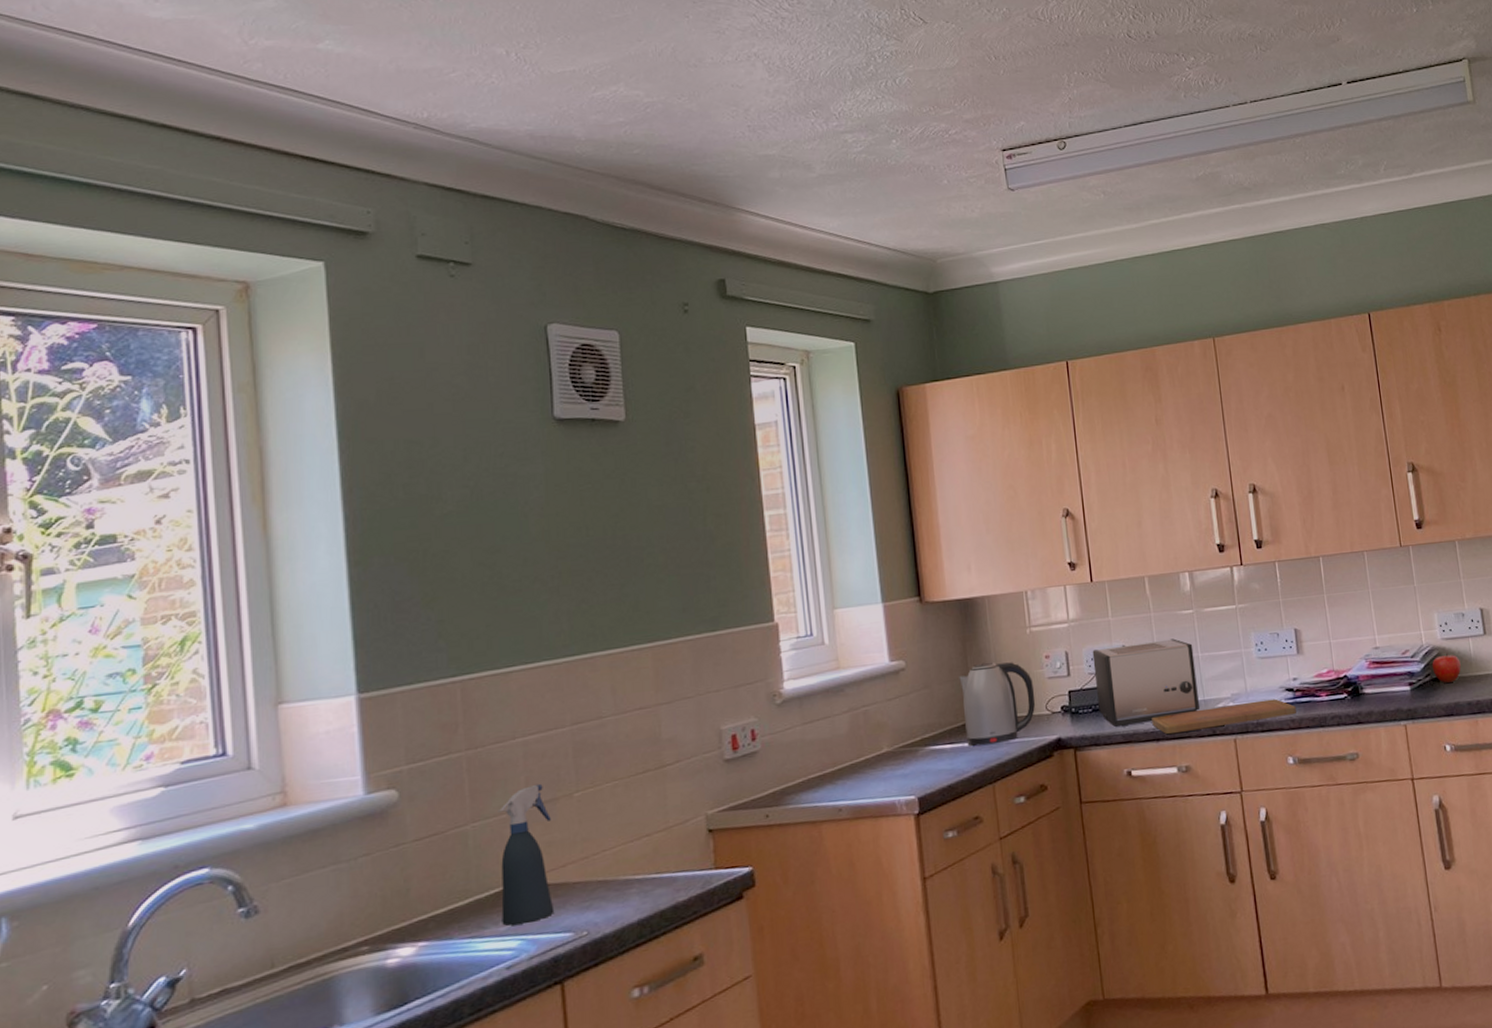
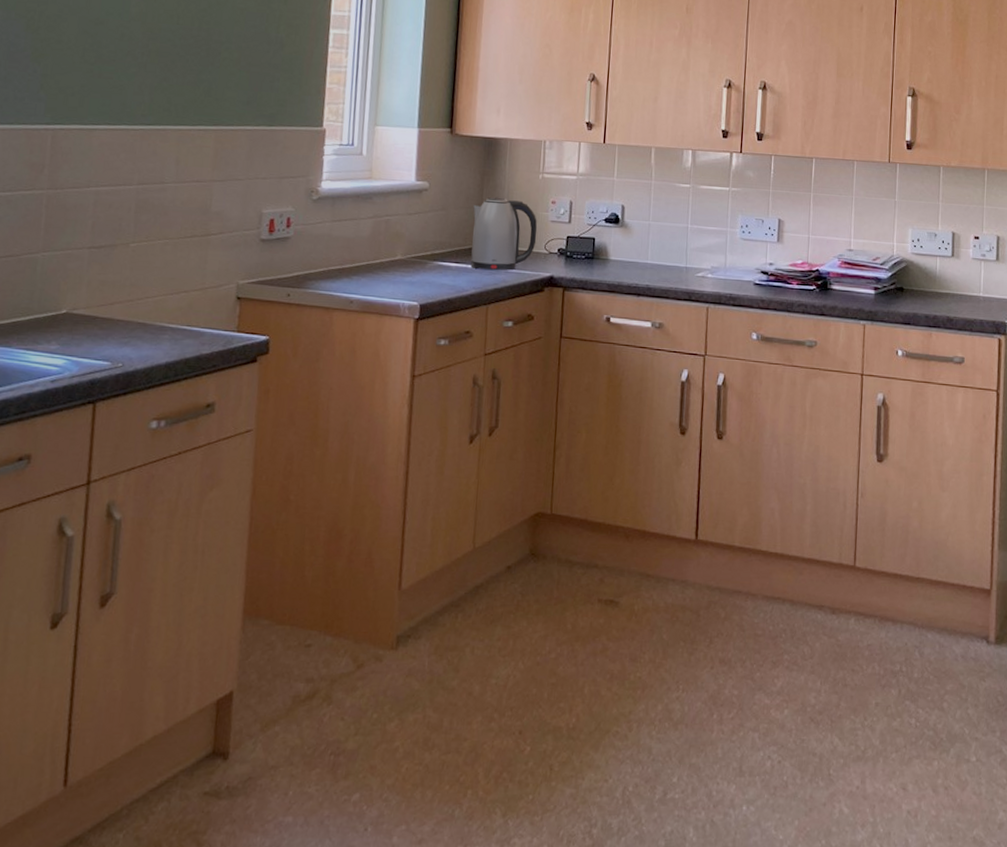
spray bottle: present [497,783,555,926] -> none [53,229,108,346]
toaster: present [1092,638,1201,728] -> none [591,204,685,278]
cutting board: present [1152,698,1296,735] -> none [636,273,767,296]
fruit: present [1432,653,1461,684] -> none [898,267,925,295]

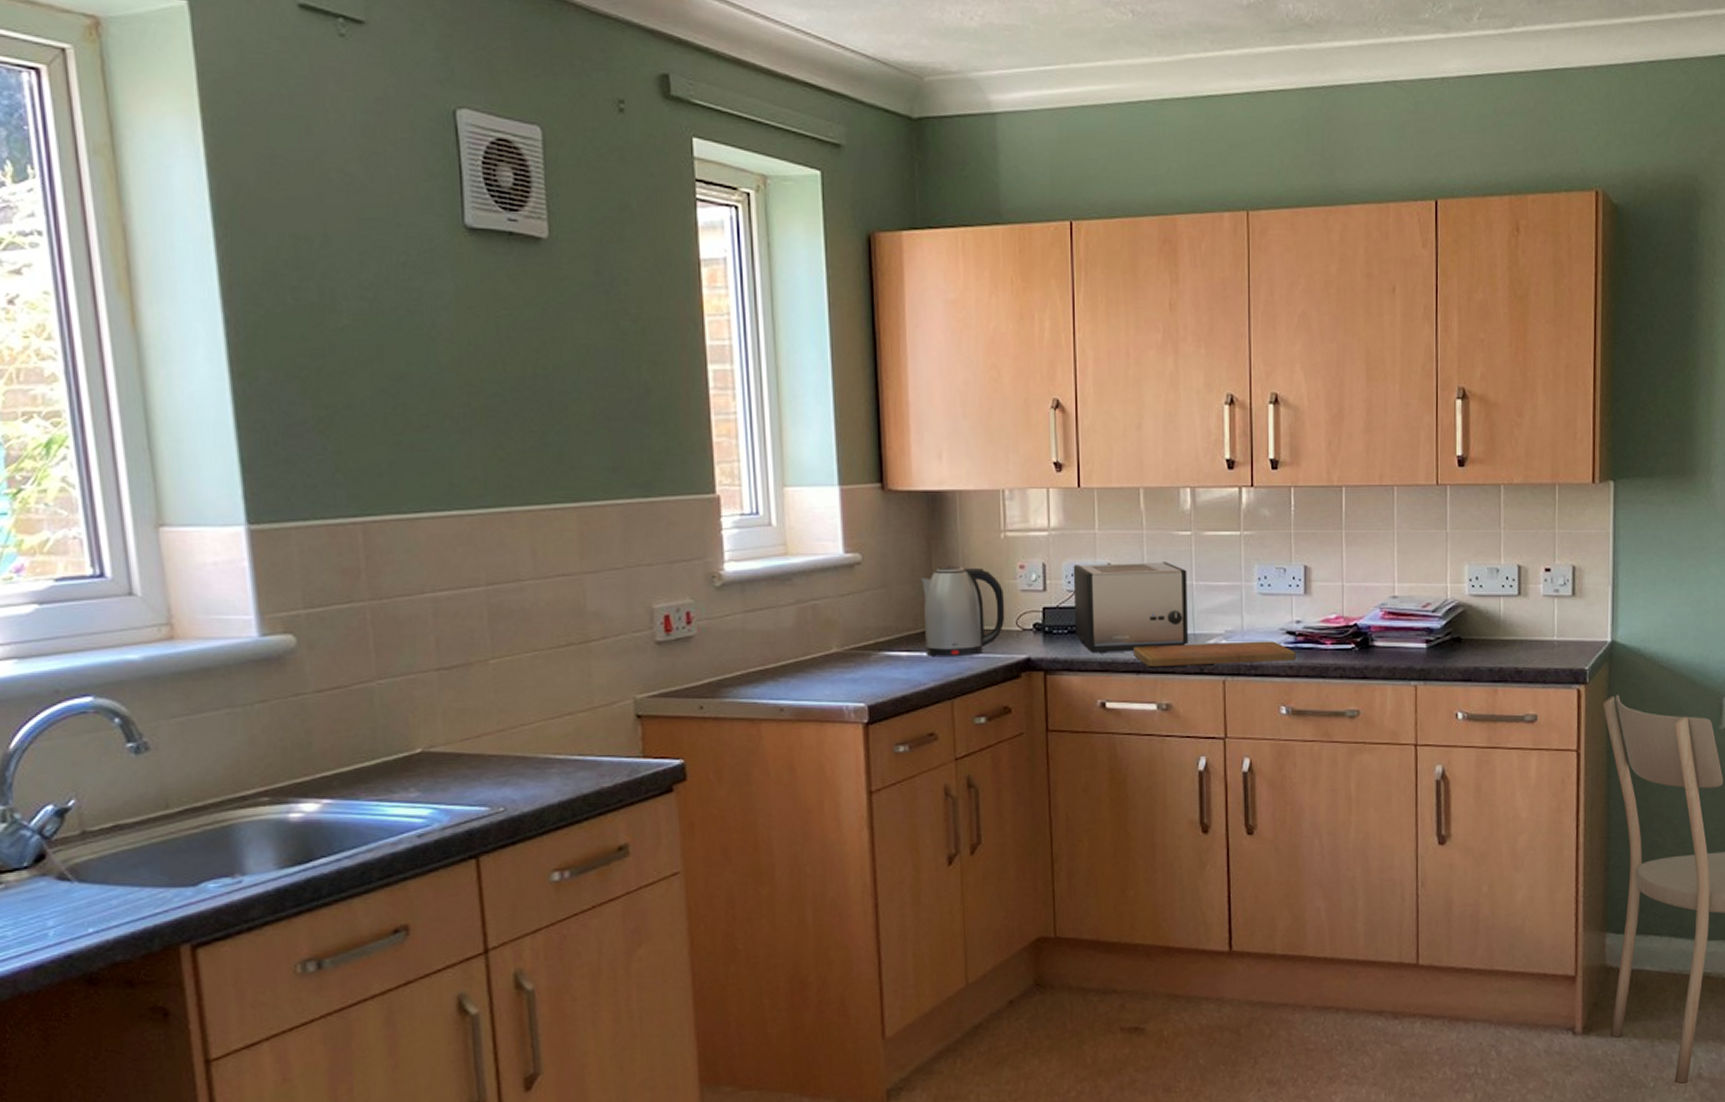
toaster: none [591,204,685,278] -> present [1073,562,1189,654]
cutting board: none [636,273,767,296] -> present [1133,641,1296,668]

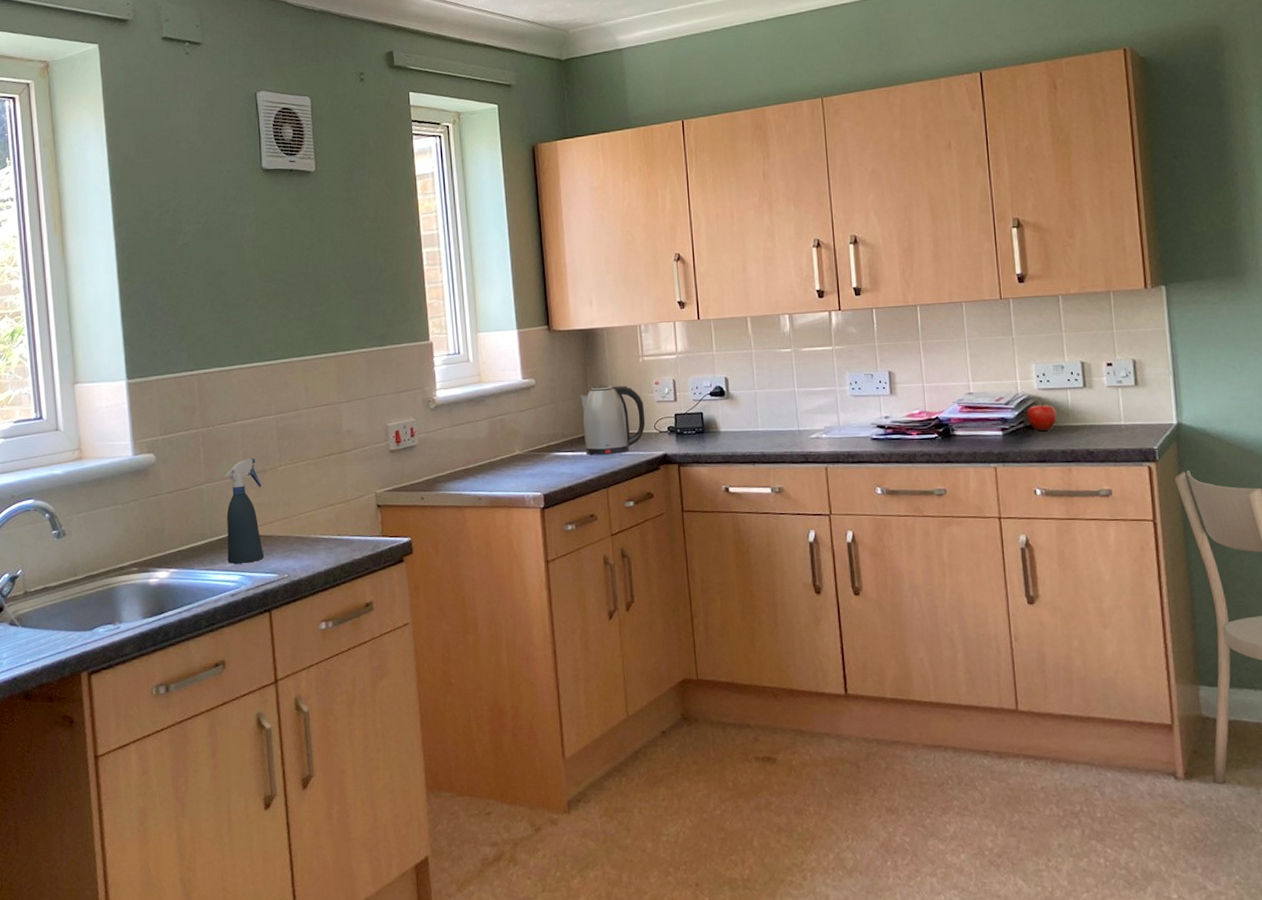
spray bottle: none [405,645,469,792] -> present [224,457,265,563]
toaster: present [1073,562,1189,654] -> none [697,374,795,449]
cutting board: present [1133,641,1296,668] -> none [749,434,887,459]
fruit: none [1454,611,1487,646] -> present [1026,402,1057,432]

